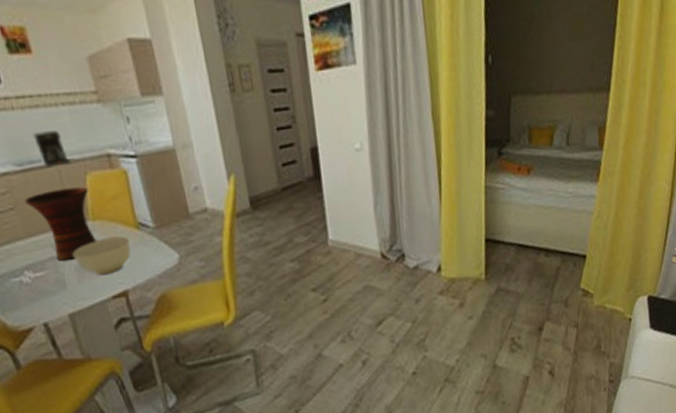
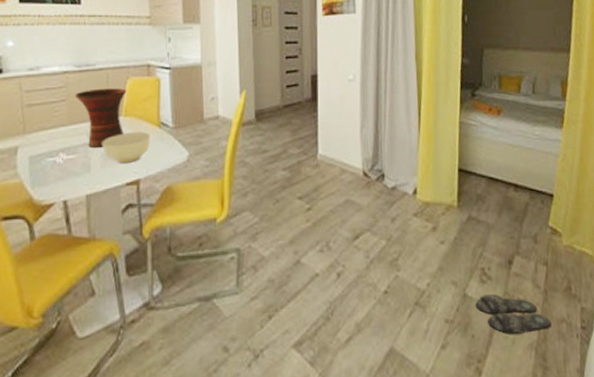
coffee maker: present [33,130,71,168] -> none [94,43,118,71]
slippers: none [505,361,581,397] -> present [475,294,552,334]

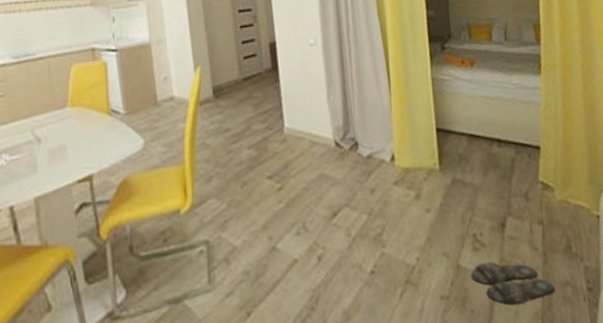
vase: present [74,88,127,149] -> none [14,76,71,146]
bowl: present [101,132,150,164] -> none [47,122,101,160]

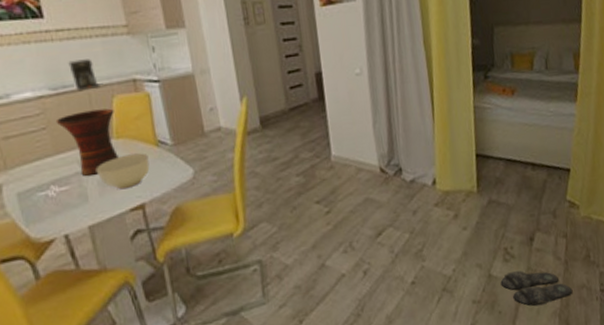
vase: none [14,76,71,146] -> present [55,108,119,177]
coffee maker: none [33,28,60,60] -> present [68,59,101,92]
bowl: none [47,122,101,160] -> present [95,153,150,190]

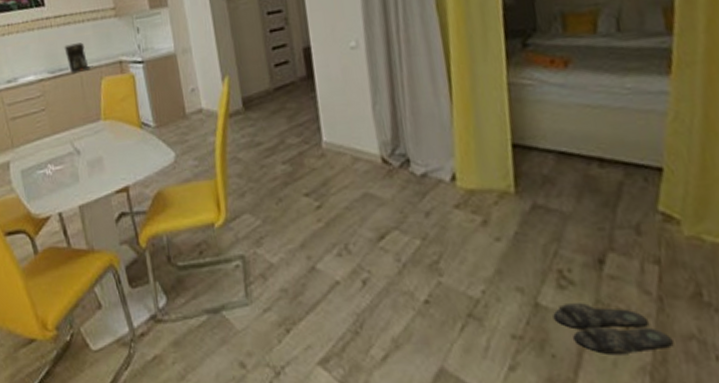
vase: present [55,108,119,177] -> none [53,90,106,157]
bowl: present [95,153,150,190] -> none [86,135,134,171]

